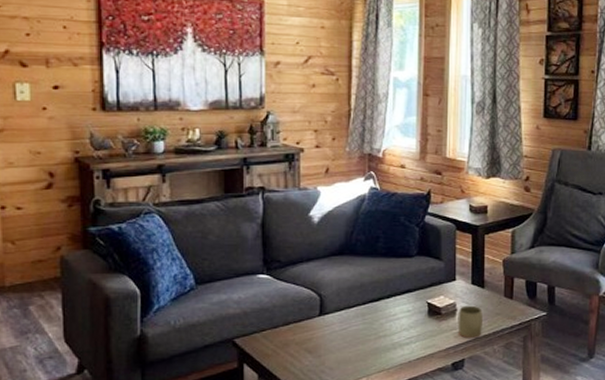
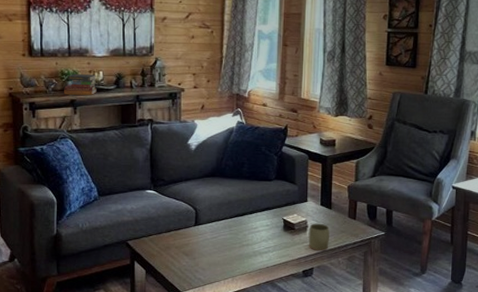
books: none [149,131,192,160] -> present [64,73,97,96]

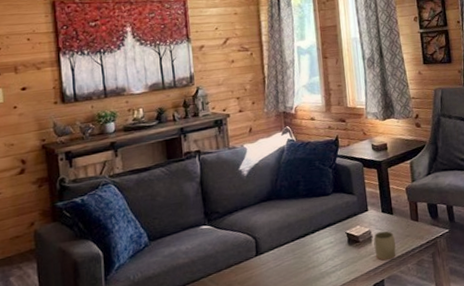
books: present [64,73,97,96] -> none [102,113,138,138]

